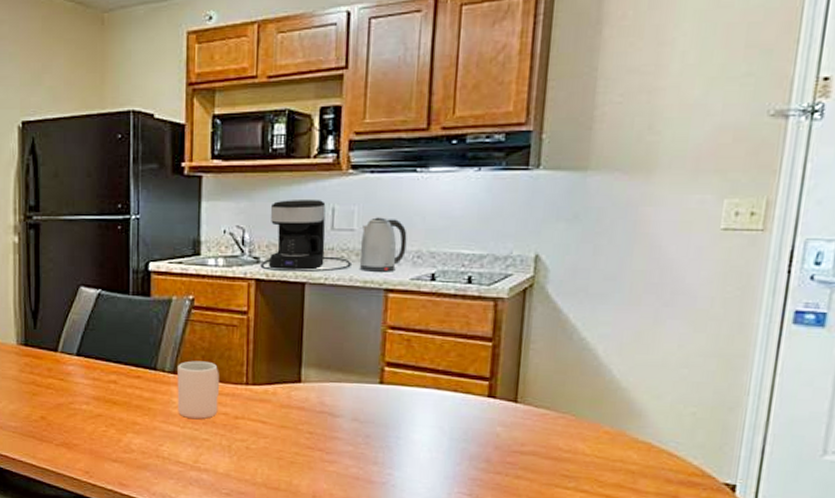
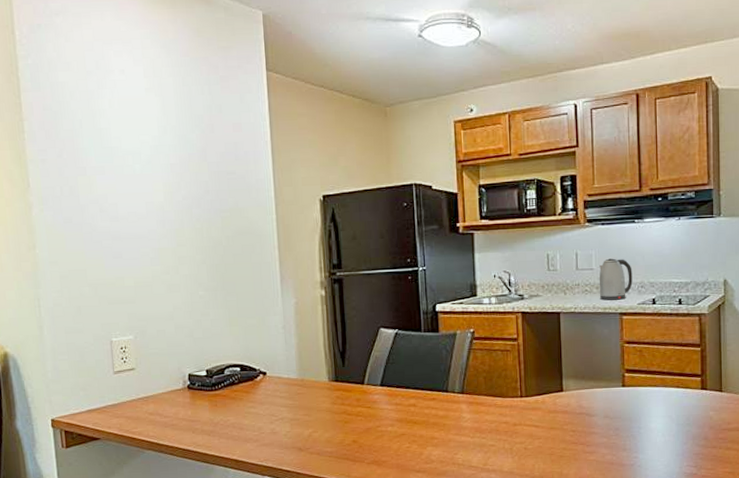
mug: present [177,361,220,420] -> none [465,381,500,430]
coffee maker: present [260,200,351,273] -> none [524,247,593,305]

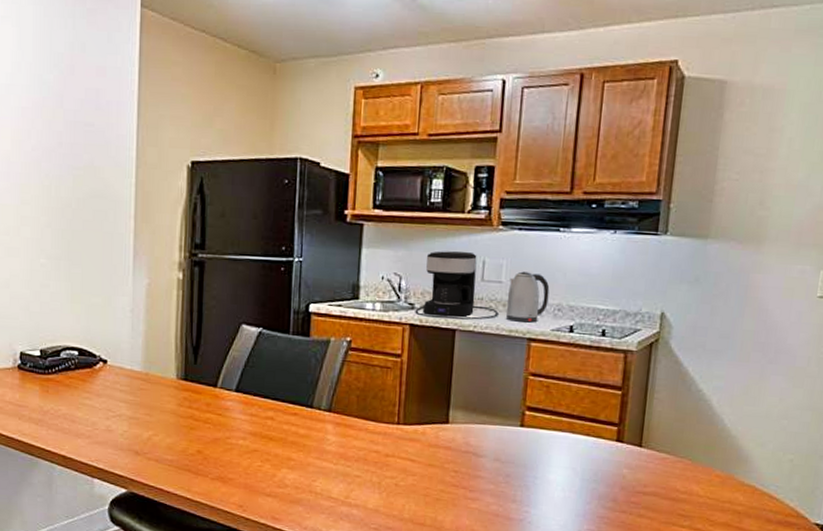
coffee maker: none [524,247,593,305] -> present [415,251,499,320]

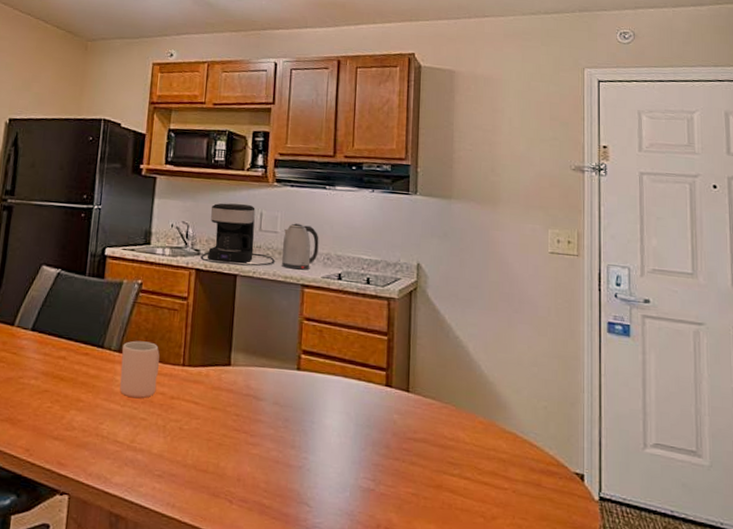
mug: none [331,400,373,457] -> present [120,340,160,399]

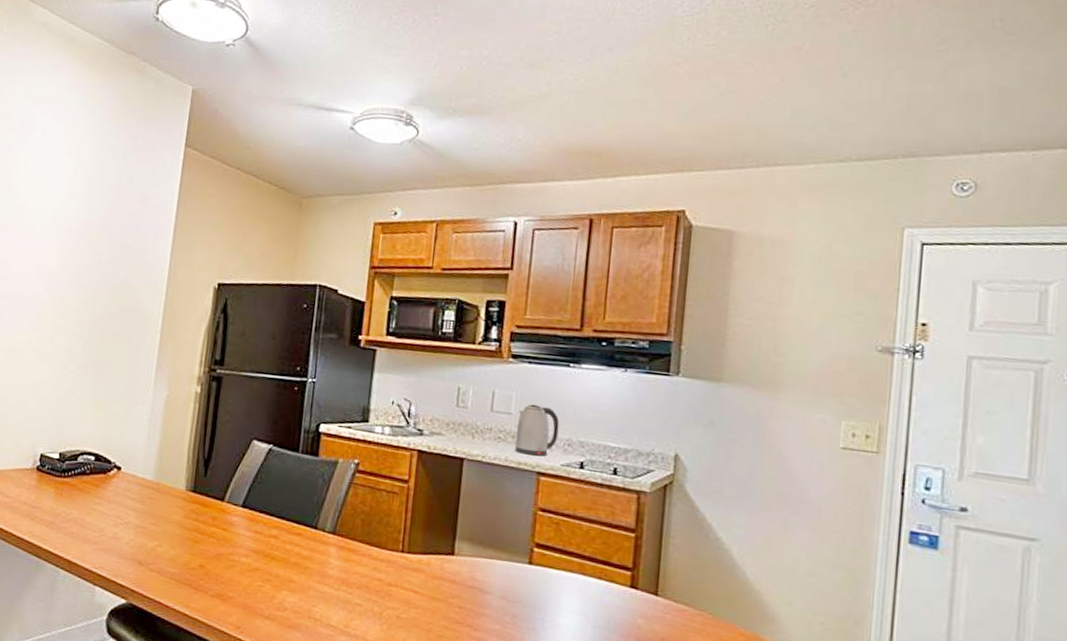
mug: present [120,340,160,399] -> none [334,523,377,583]
coffee maker: present [200,203,275,267] -> none [423,379,507,450]

